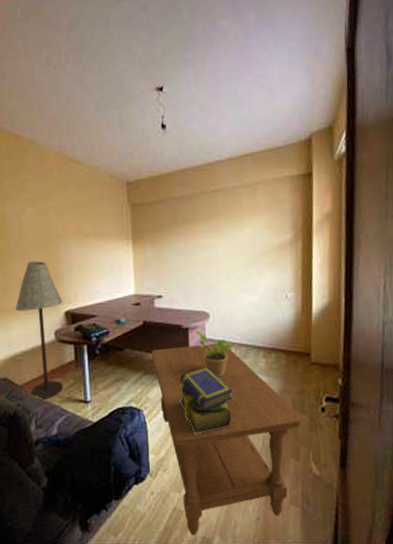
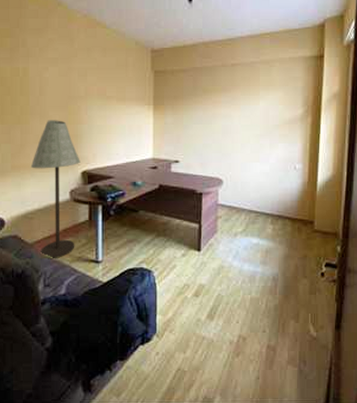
coffee table: present [152,344,302,535] -> none [166,209,303,395]
stack of books: present [179,366,234,435] -> none [190,230,242,297]
potted plant: present [195,331,233,377] -> none [208,196,243,241]

